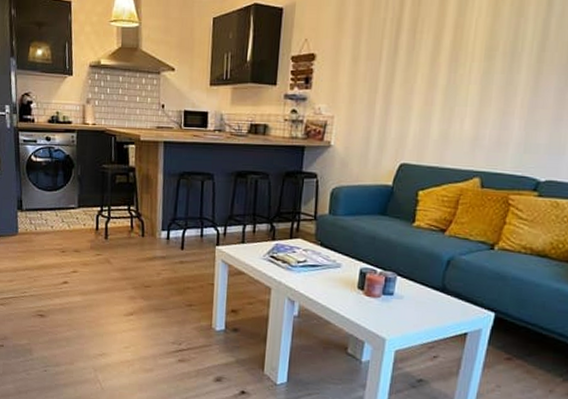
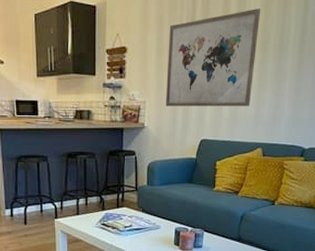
wall art: none [357,9,488,127] -> present [165,8,261,107]

